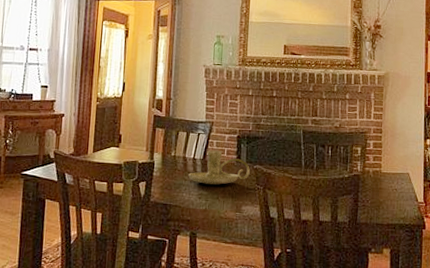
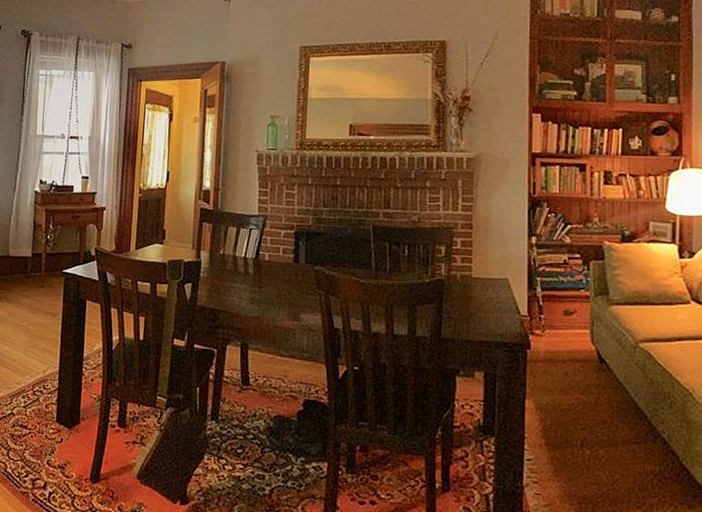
candle holder: present [188,150,250,185] -> none [239,248,310,288]

